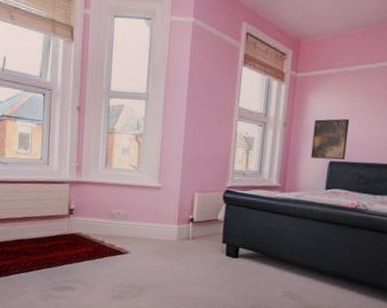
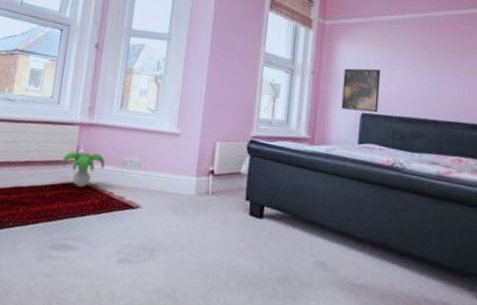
decorative plant: none [56,207,95,238] -> present [62,151,106,187]

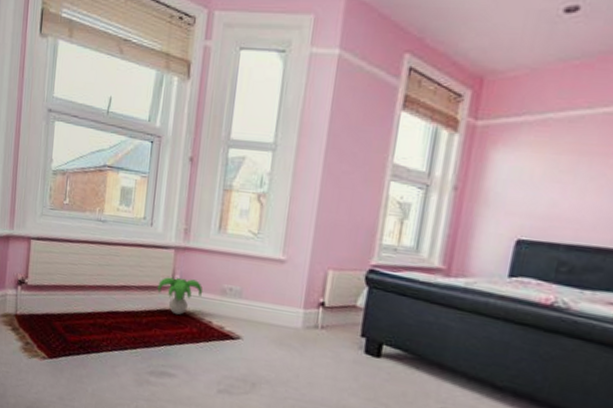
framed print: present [341,68,381,113] -> none [489,182,550,239]

